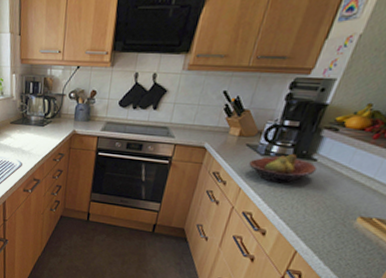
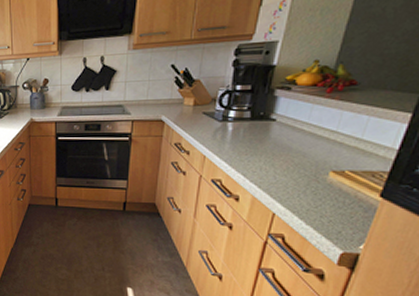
fruit bowl: present [249,153,318,184] -> none [209,116,278,147]

